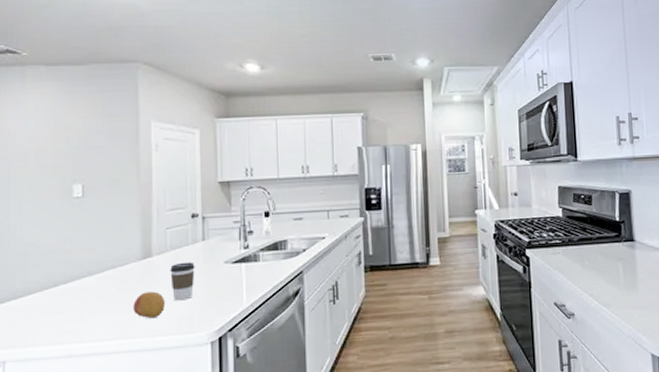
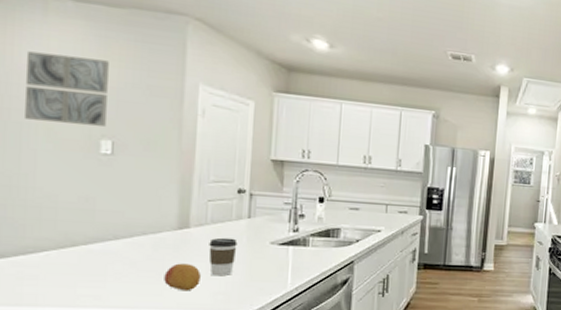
wall art: none [10,113,76,175] -> present [23,51,109,126]

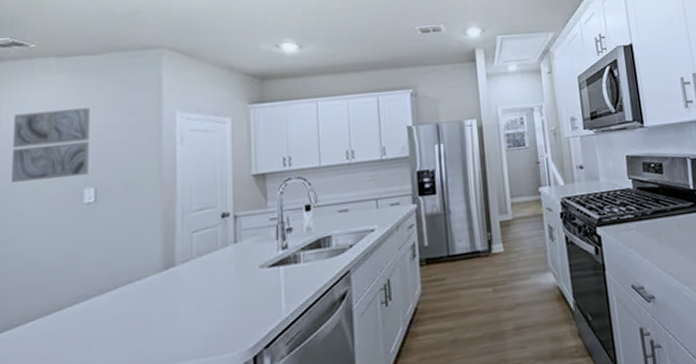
fruit: present [164,263,201,291] -> none [152,307,190,341]
coffee cup: present [208,237,238,277] -> none [196,269,226,317]

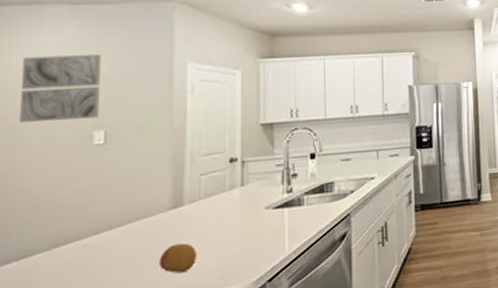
fruit: none [152,307,190,341] -> present [159,243,196,274]

